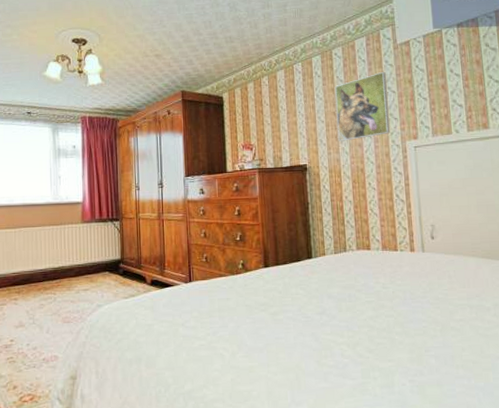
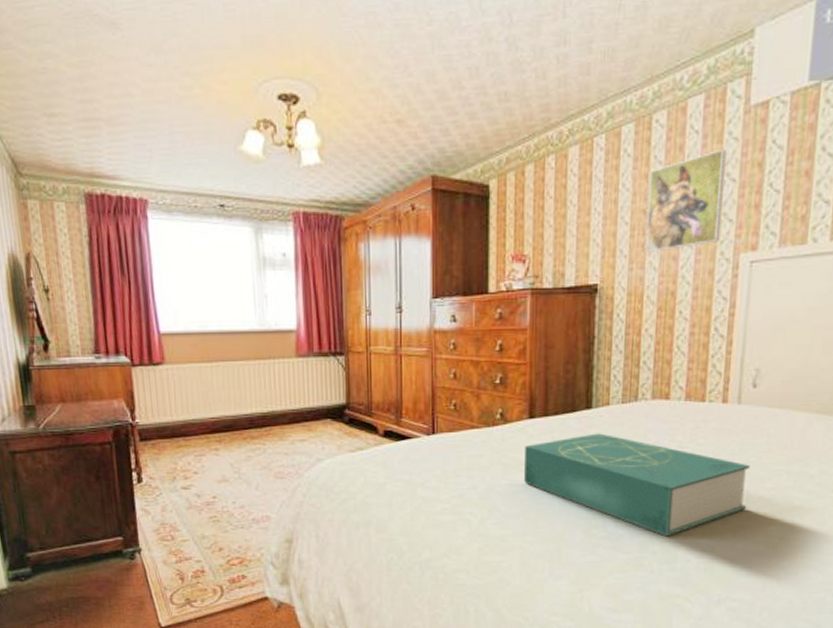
book: none [263,278,442,364] -> present [524,433,751,537]

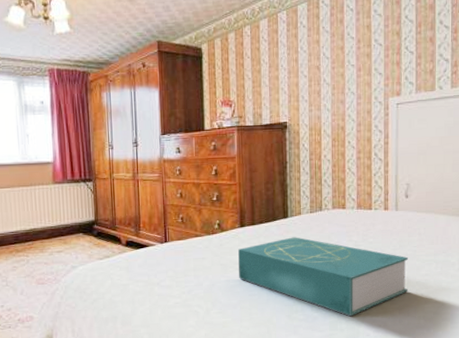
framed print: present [645,148,726,252] -> none [319,22,374,98]

